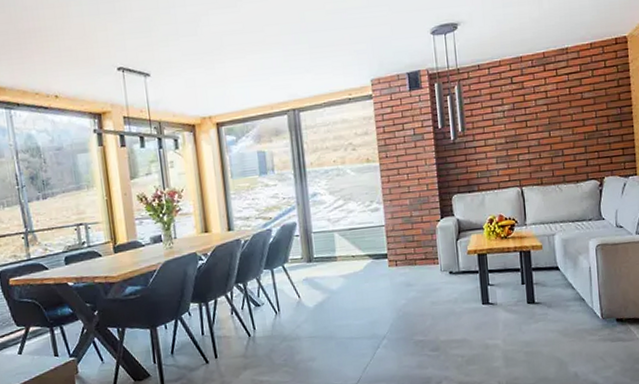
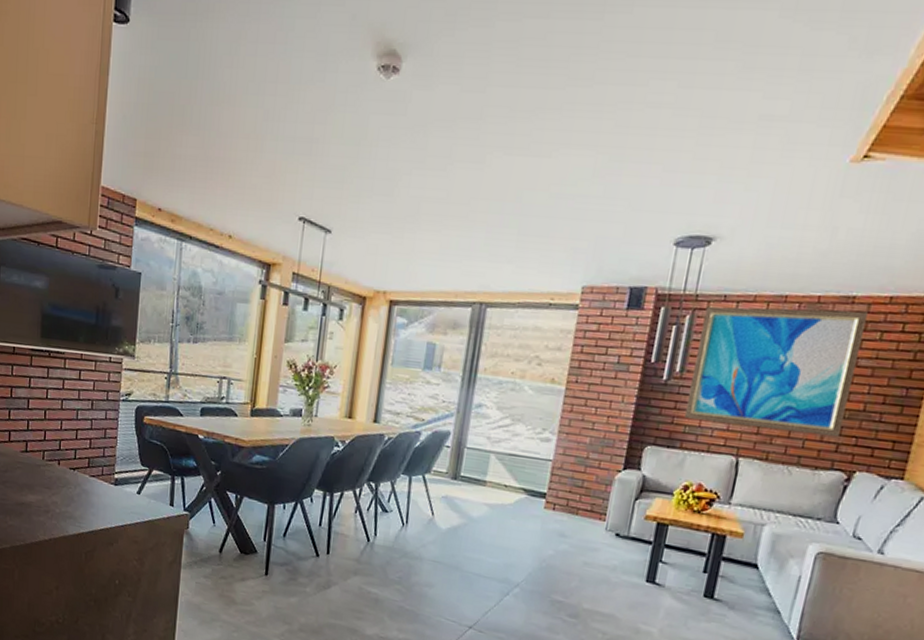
wall art: none [467,57,586,166] -> present [685,306,868,438]

